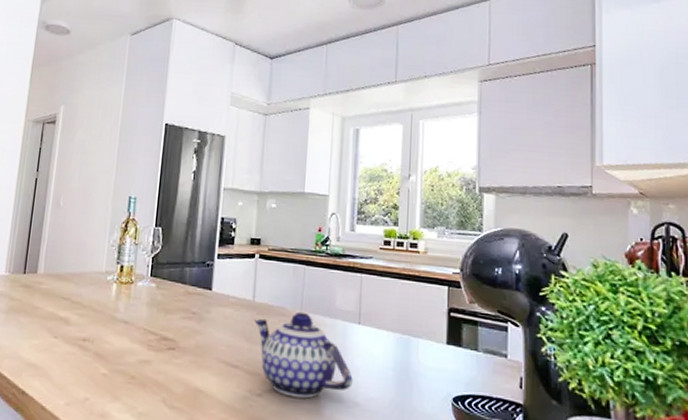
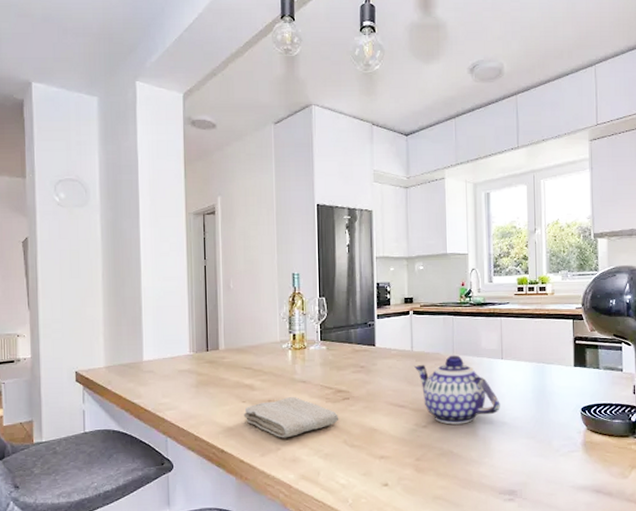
washcloth: none [52,338,161,387] -> present [243,397,339,438]

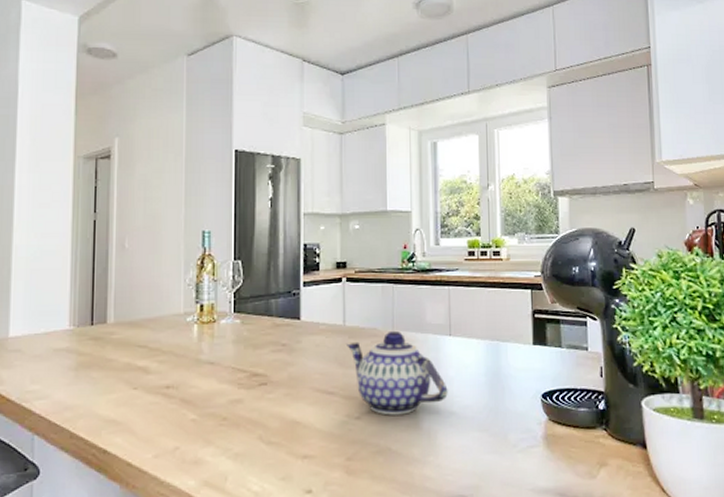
washcloth: present [243,397,339,438] -> none [134,382,254,434]

